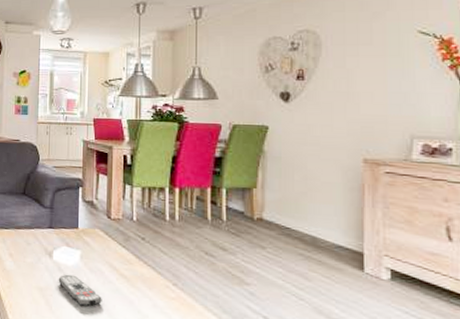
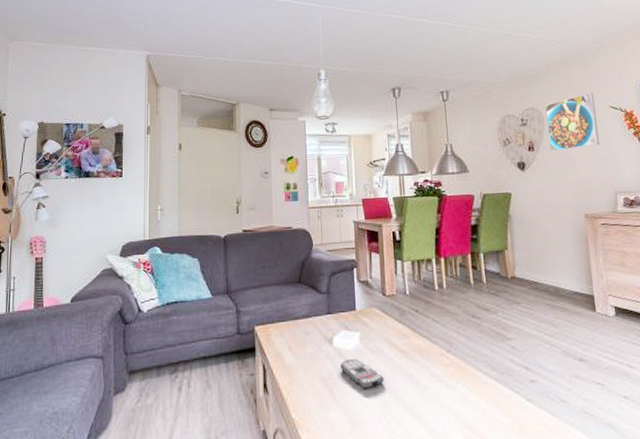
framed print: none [324,12,398,82] -> present [545,92,600,152]

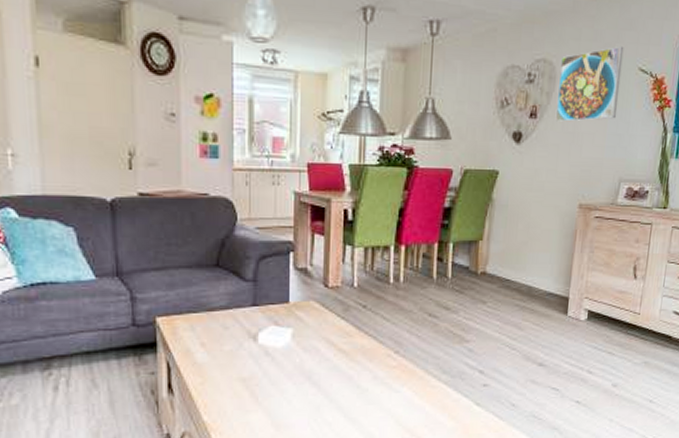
remote control: present [340,358,384,389] -> none [265,357,318,391]

